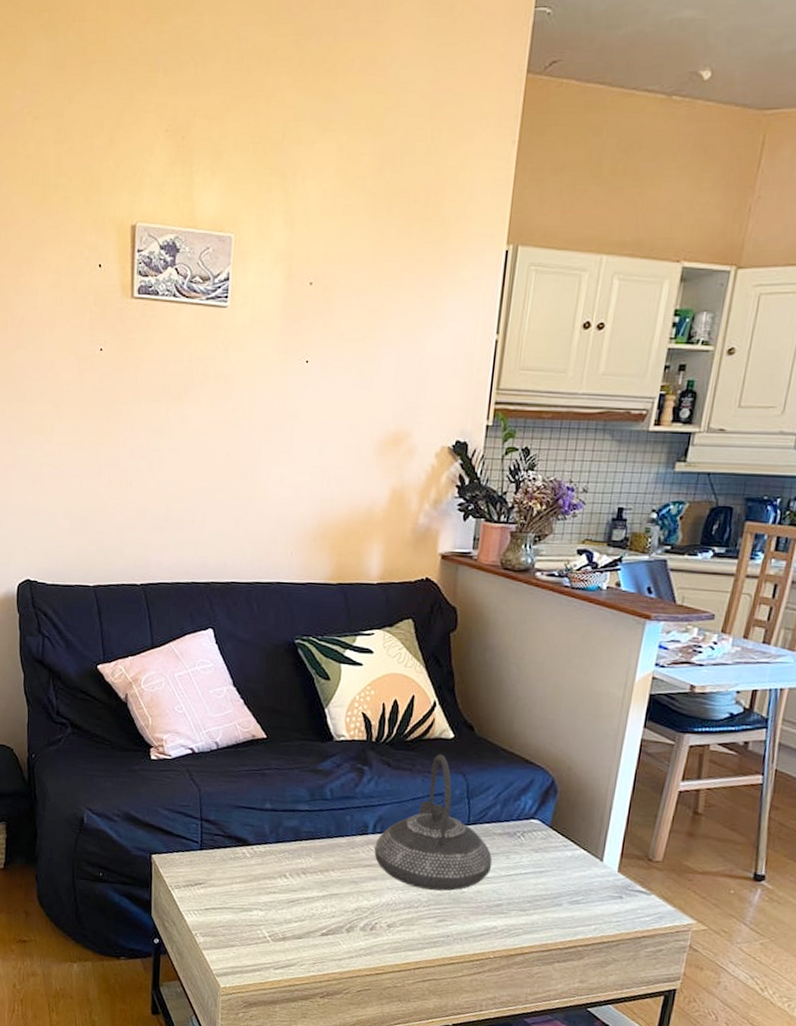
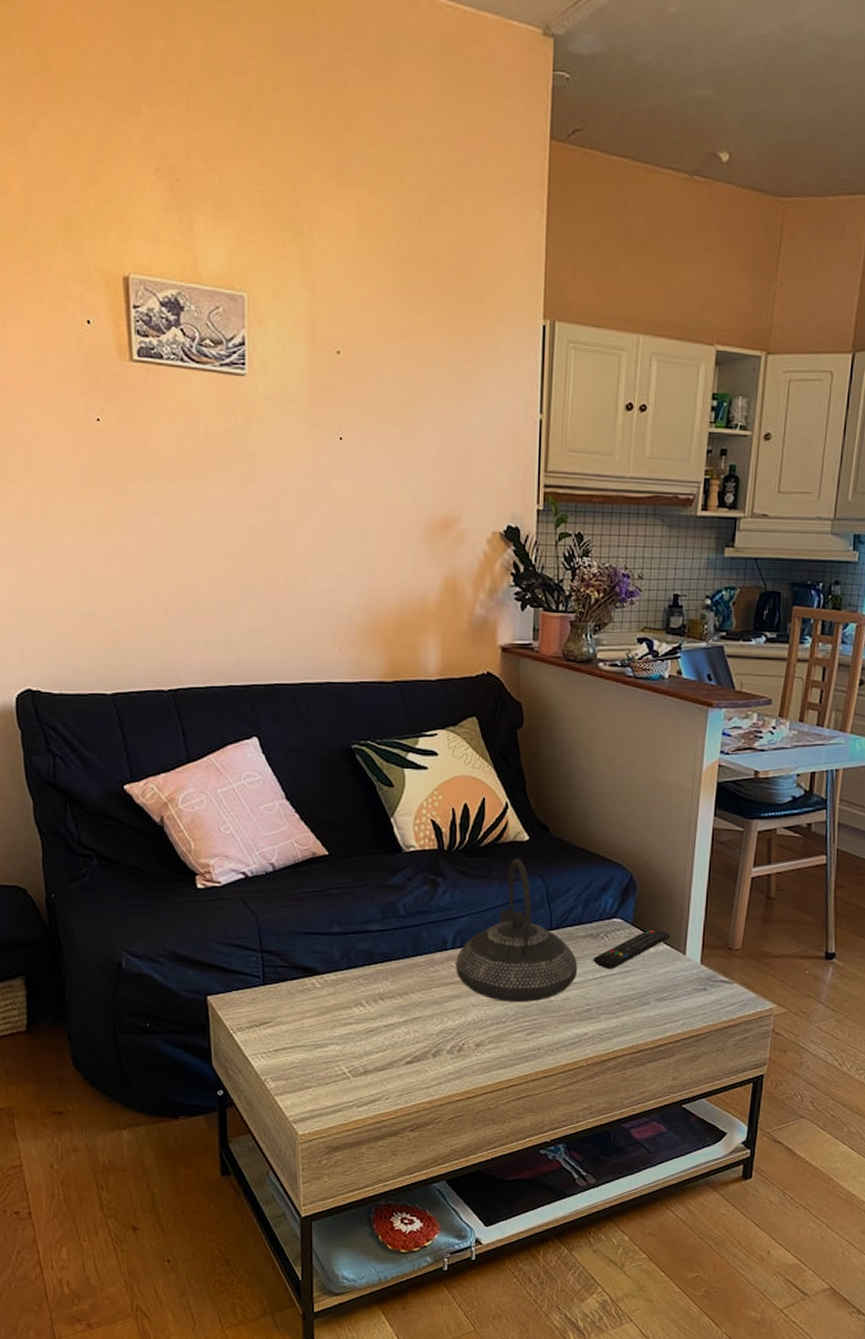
remote control: none [508,832,589,868] -> present [593,928,671,969]

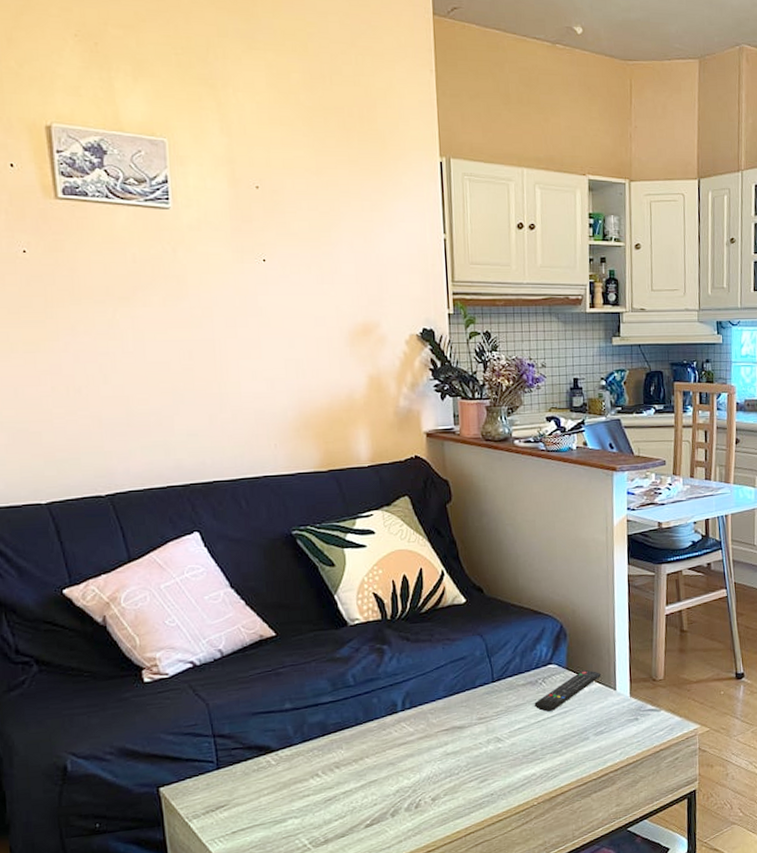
teapot: present [456,858,578,1002] -> none [406,620,521,754]

